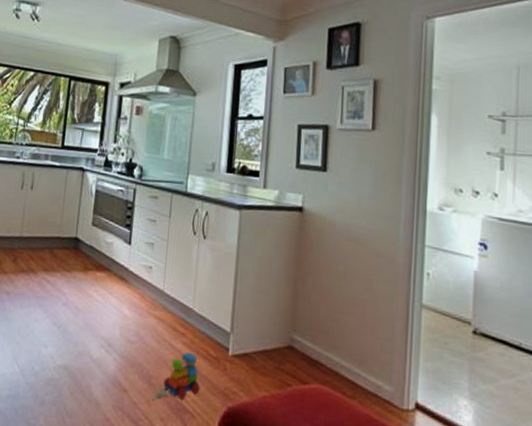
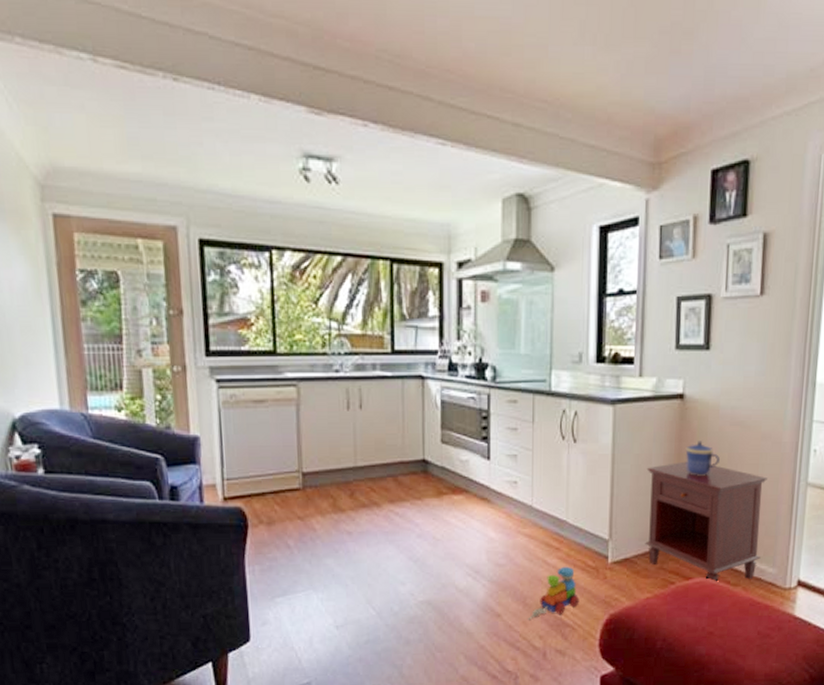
nightstand: none [264,268,382,394] -> present [645,461,767,582]
decorative jar: none [303,251,336,284] -> present [685,441,720,476]

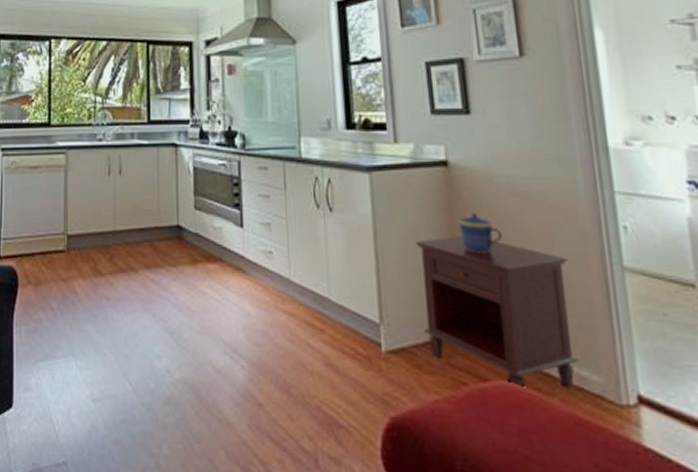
toy train: present [528,566,580,620] -> none [293,351,352,414]

